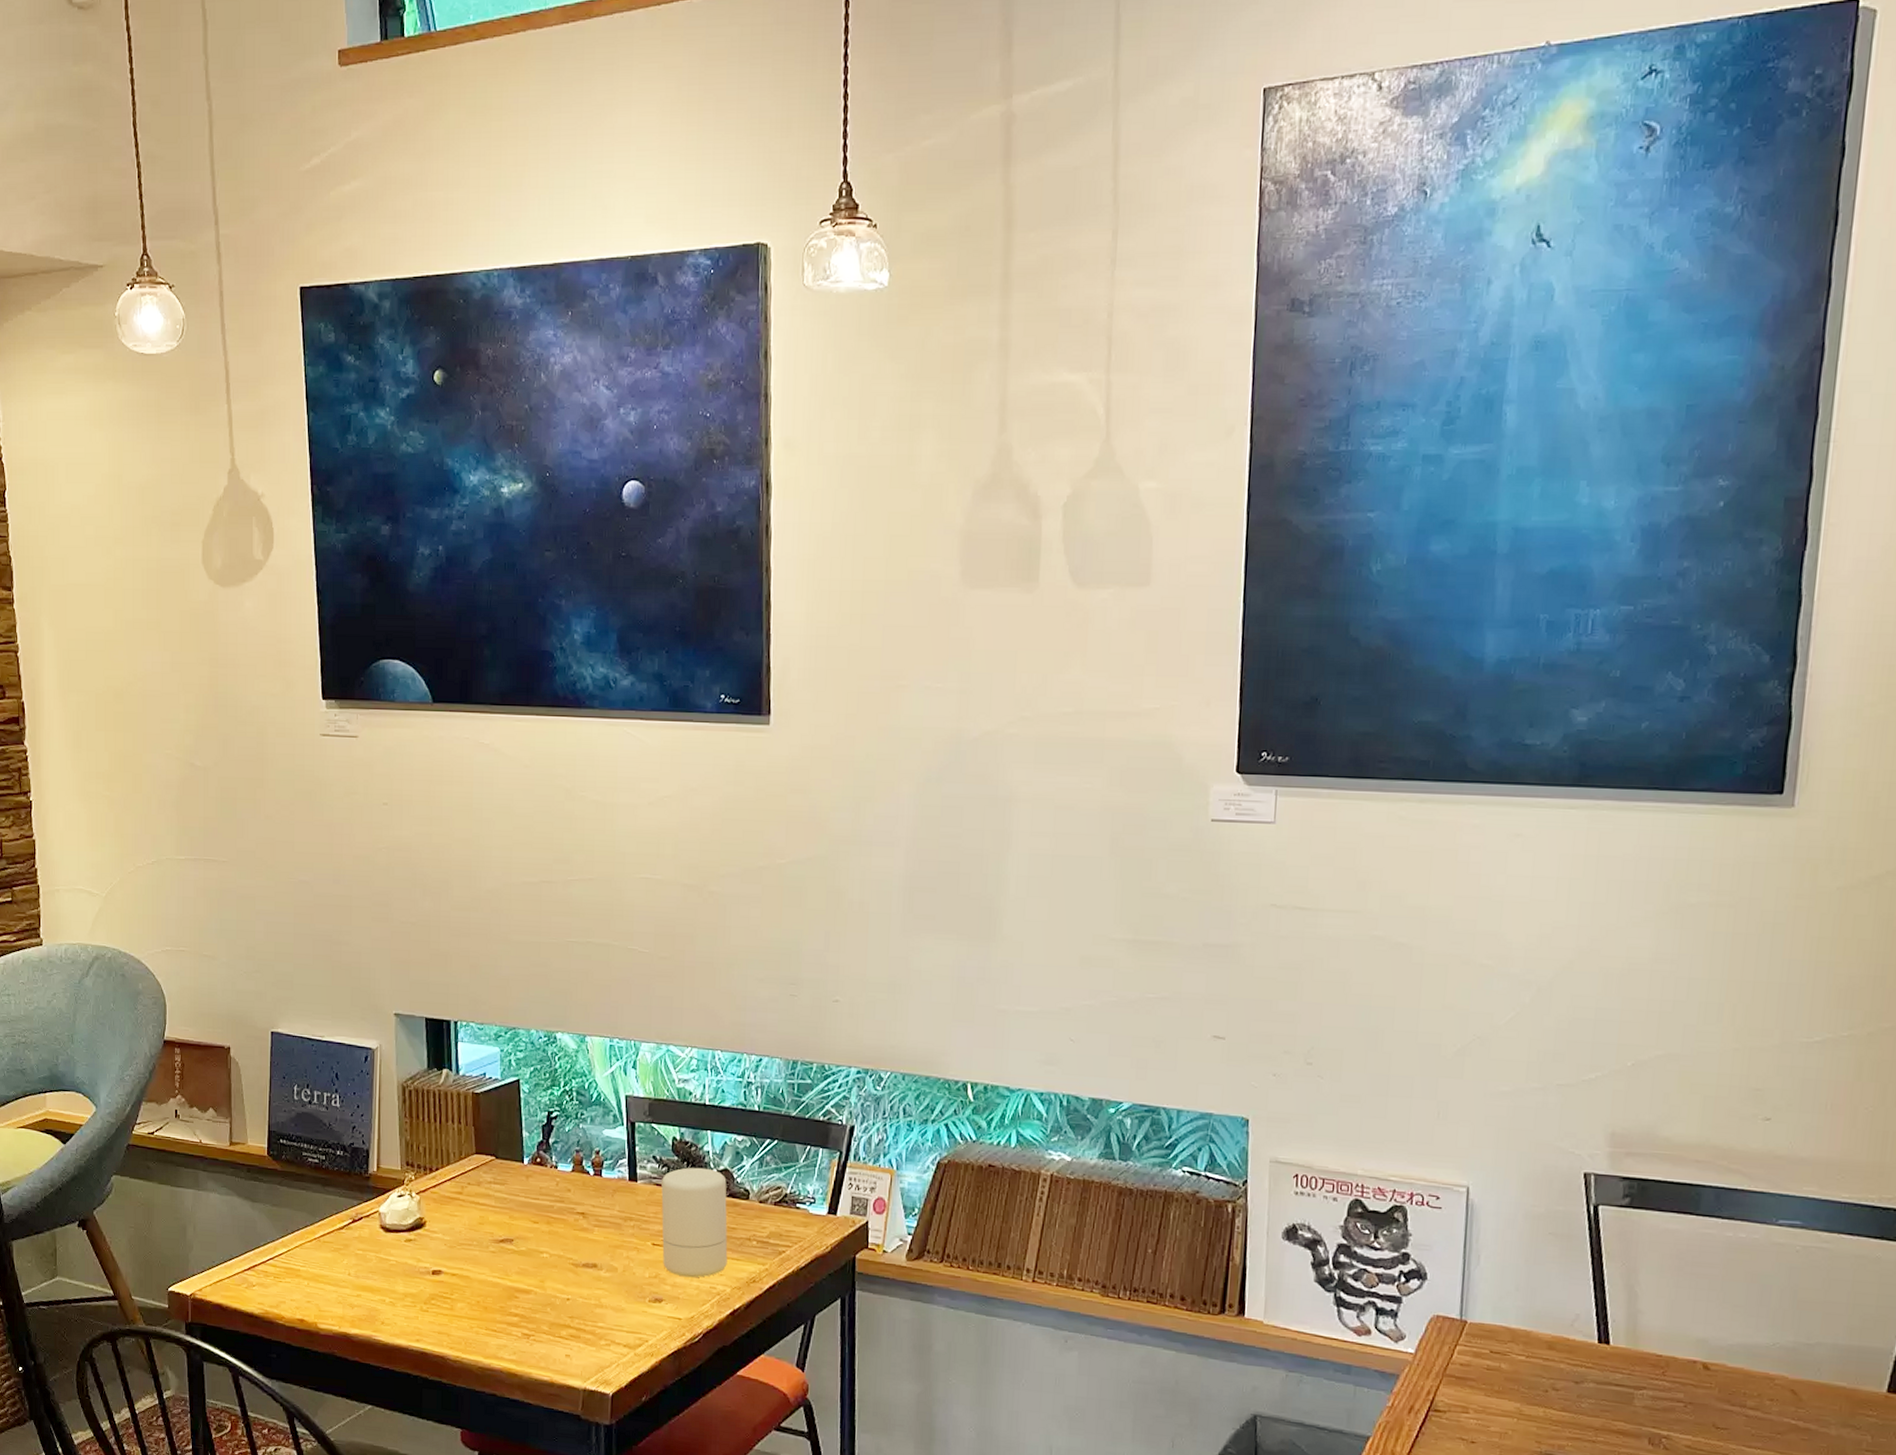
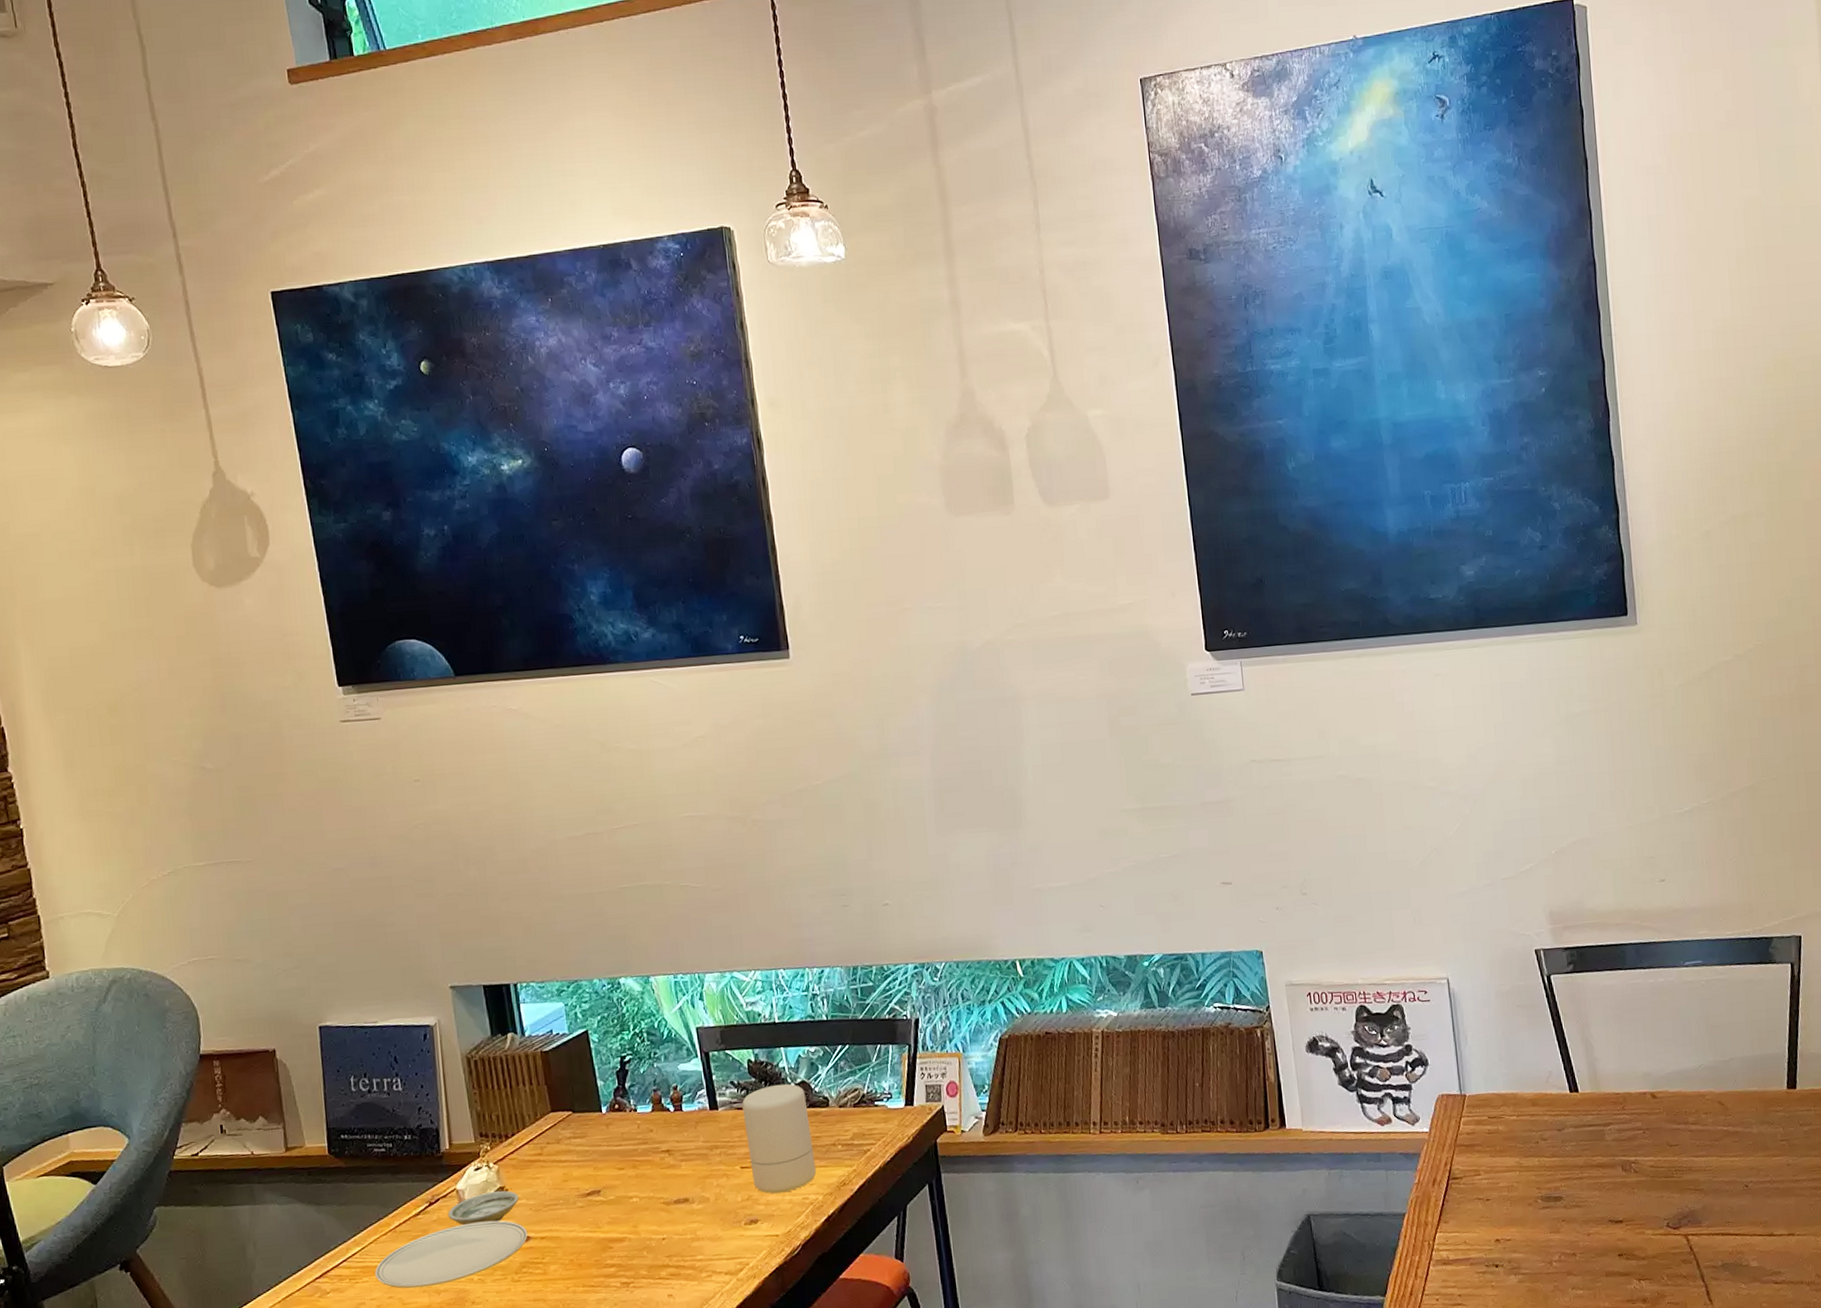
plate: none [297,1246,440,1300] -> present [374,1220,528,1289]
saucer: none [368,1220,436,1251] -> present [447,1190,519,1226]

